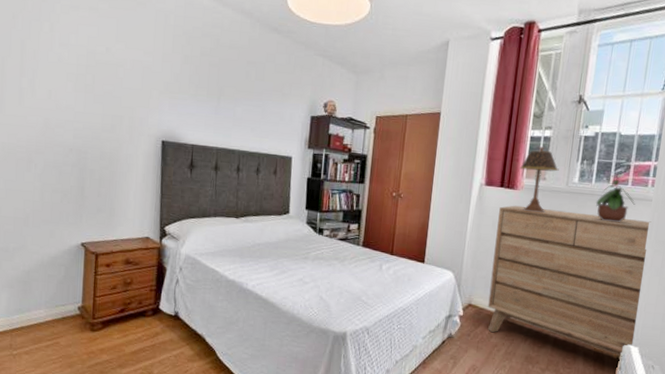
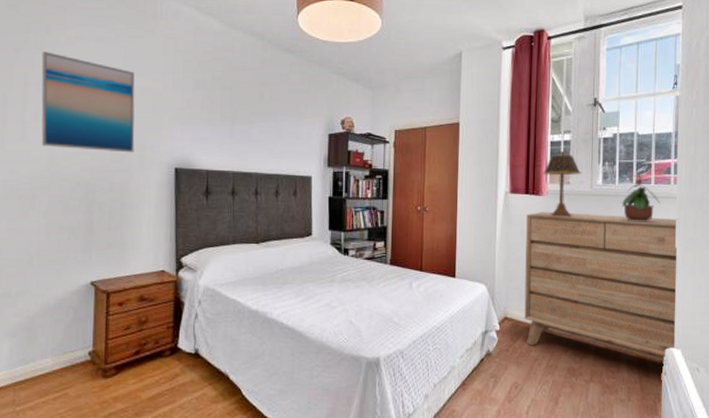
wall art: none [37,19,126,124] -> present [41,51,135,153]

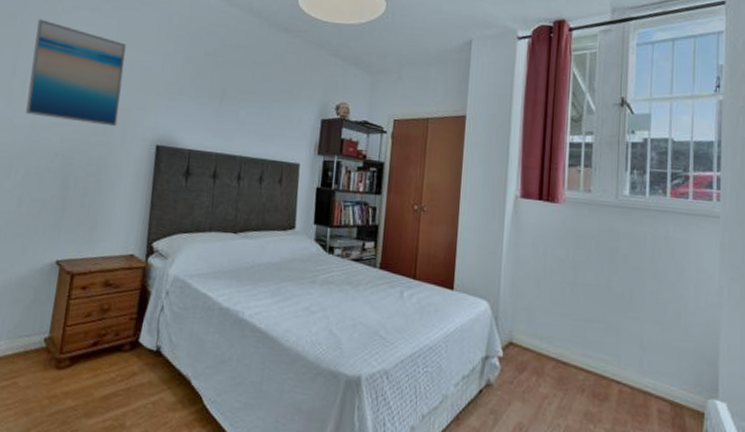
dresser: present [524,211,678,361] -> none [533,221,722,416]
table lamp: present [543,151,582,218] -> none [560,154,606,231]
potted plant: present [621,170,661,223] -> none [652,182,700,244]

